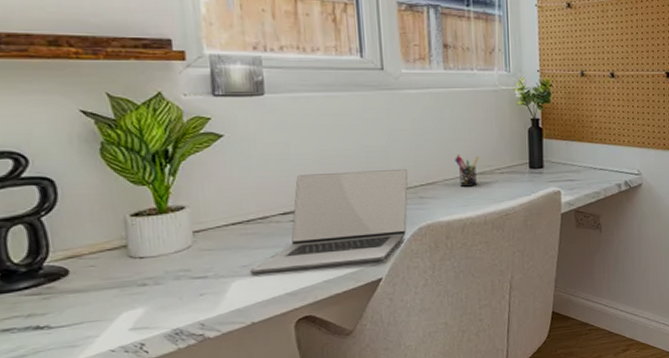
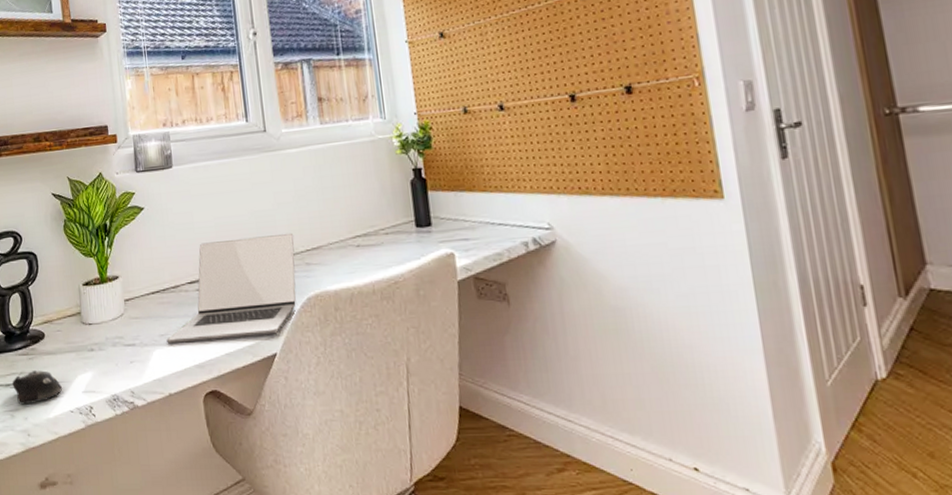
computer mouse: none [13,310,99,350] -> present [12,370,63,405]
pen holder: present [455,155,480,187] -> none [337,215,362,251]

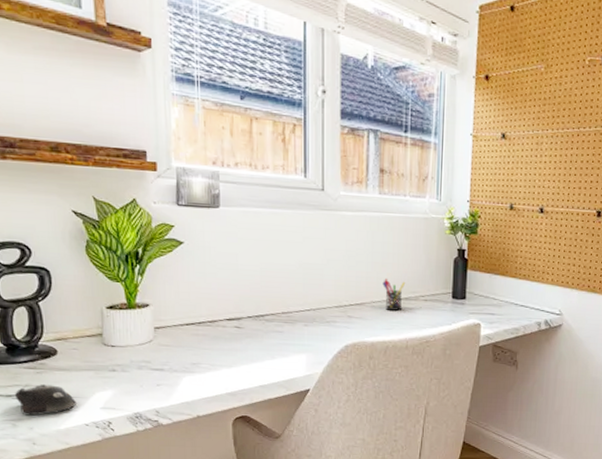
laptop: present [166,233,296,344] -> none [199,284,340,373]
pen holder: none [337,215,362,251] -> present [383,279,406,311]

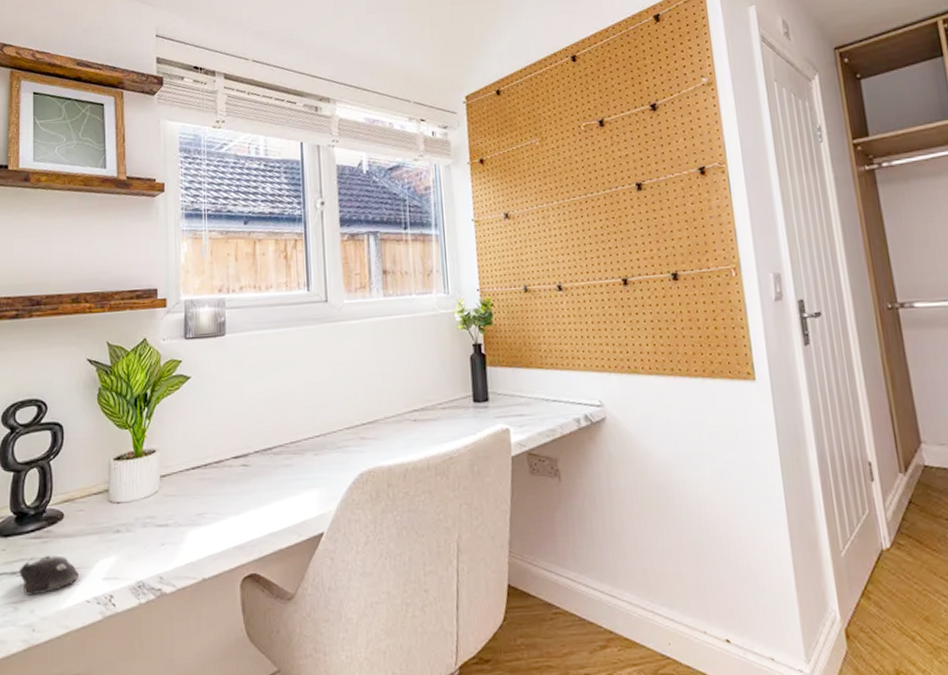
pen holder: present [383,279,406,311] -> none [395,389,420,425]

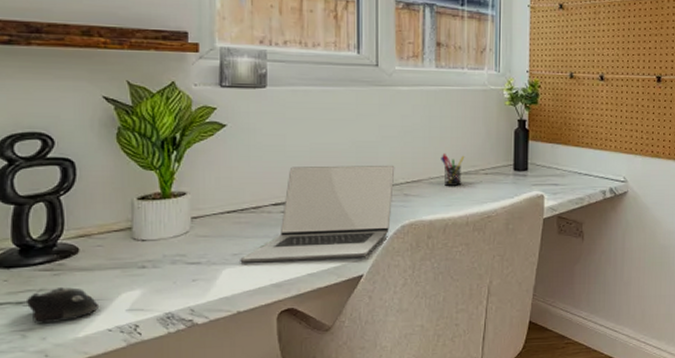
laptop: none [204,406,350,523] -> present [240,165,395,263]
pen holder: none [395,389,420,425] -> present [441,153,465,186]

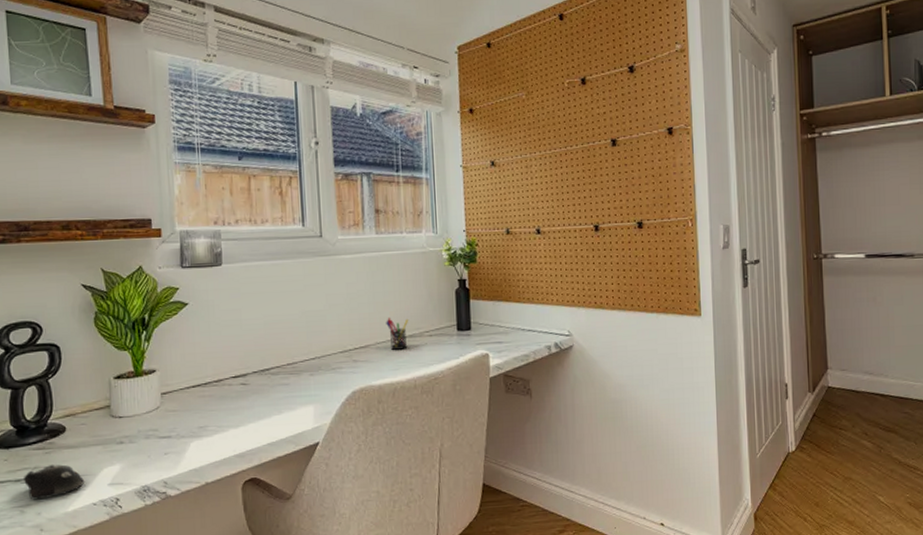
laptop: present [240,165,395,263] -> none [206,332,343,435]

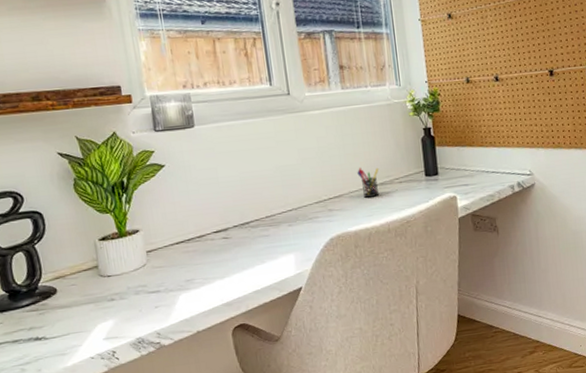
computer mouse: present [23,464,85,500] -> none [20,323,81,358]

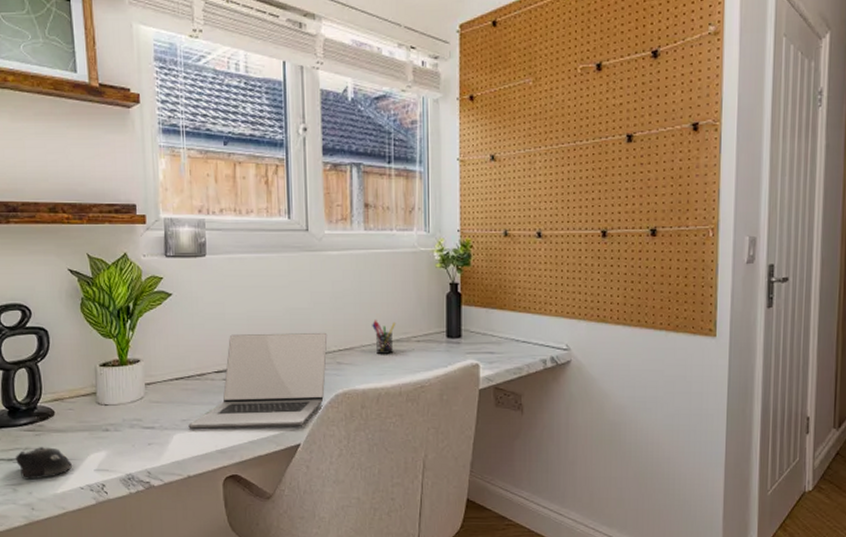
computer mouse: none [20,323,81,358] -> present [15,447,73,480]
laptop: none [193,184,320,287] -> present [188,332,328,429]

